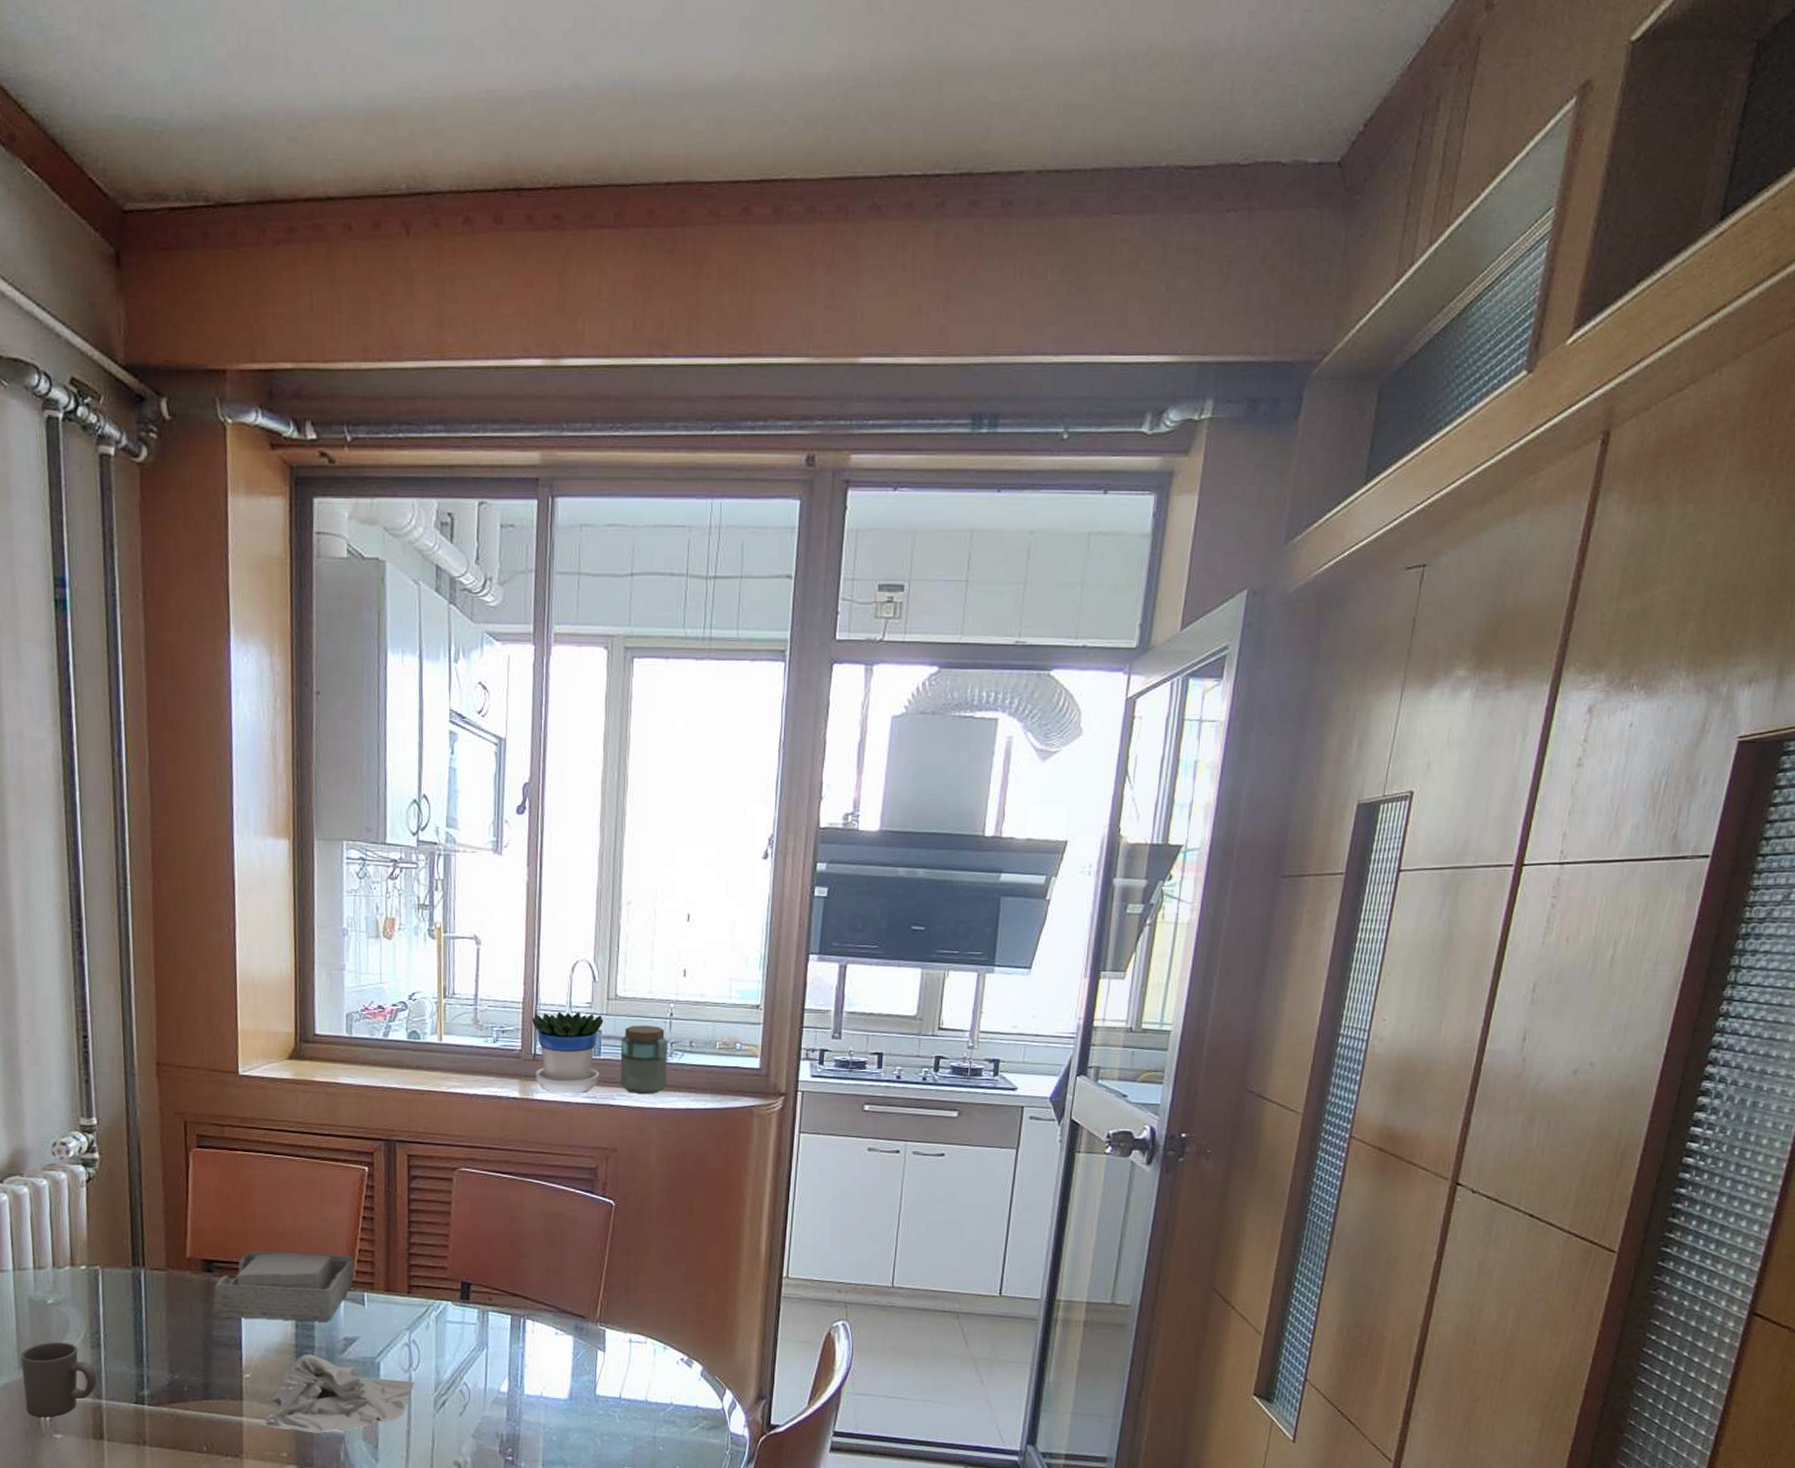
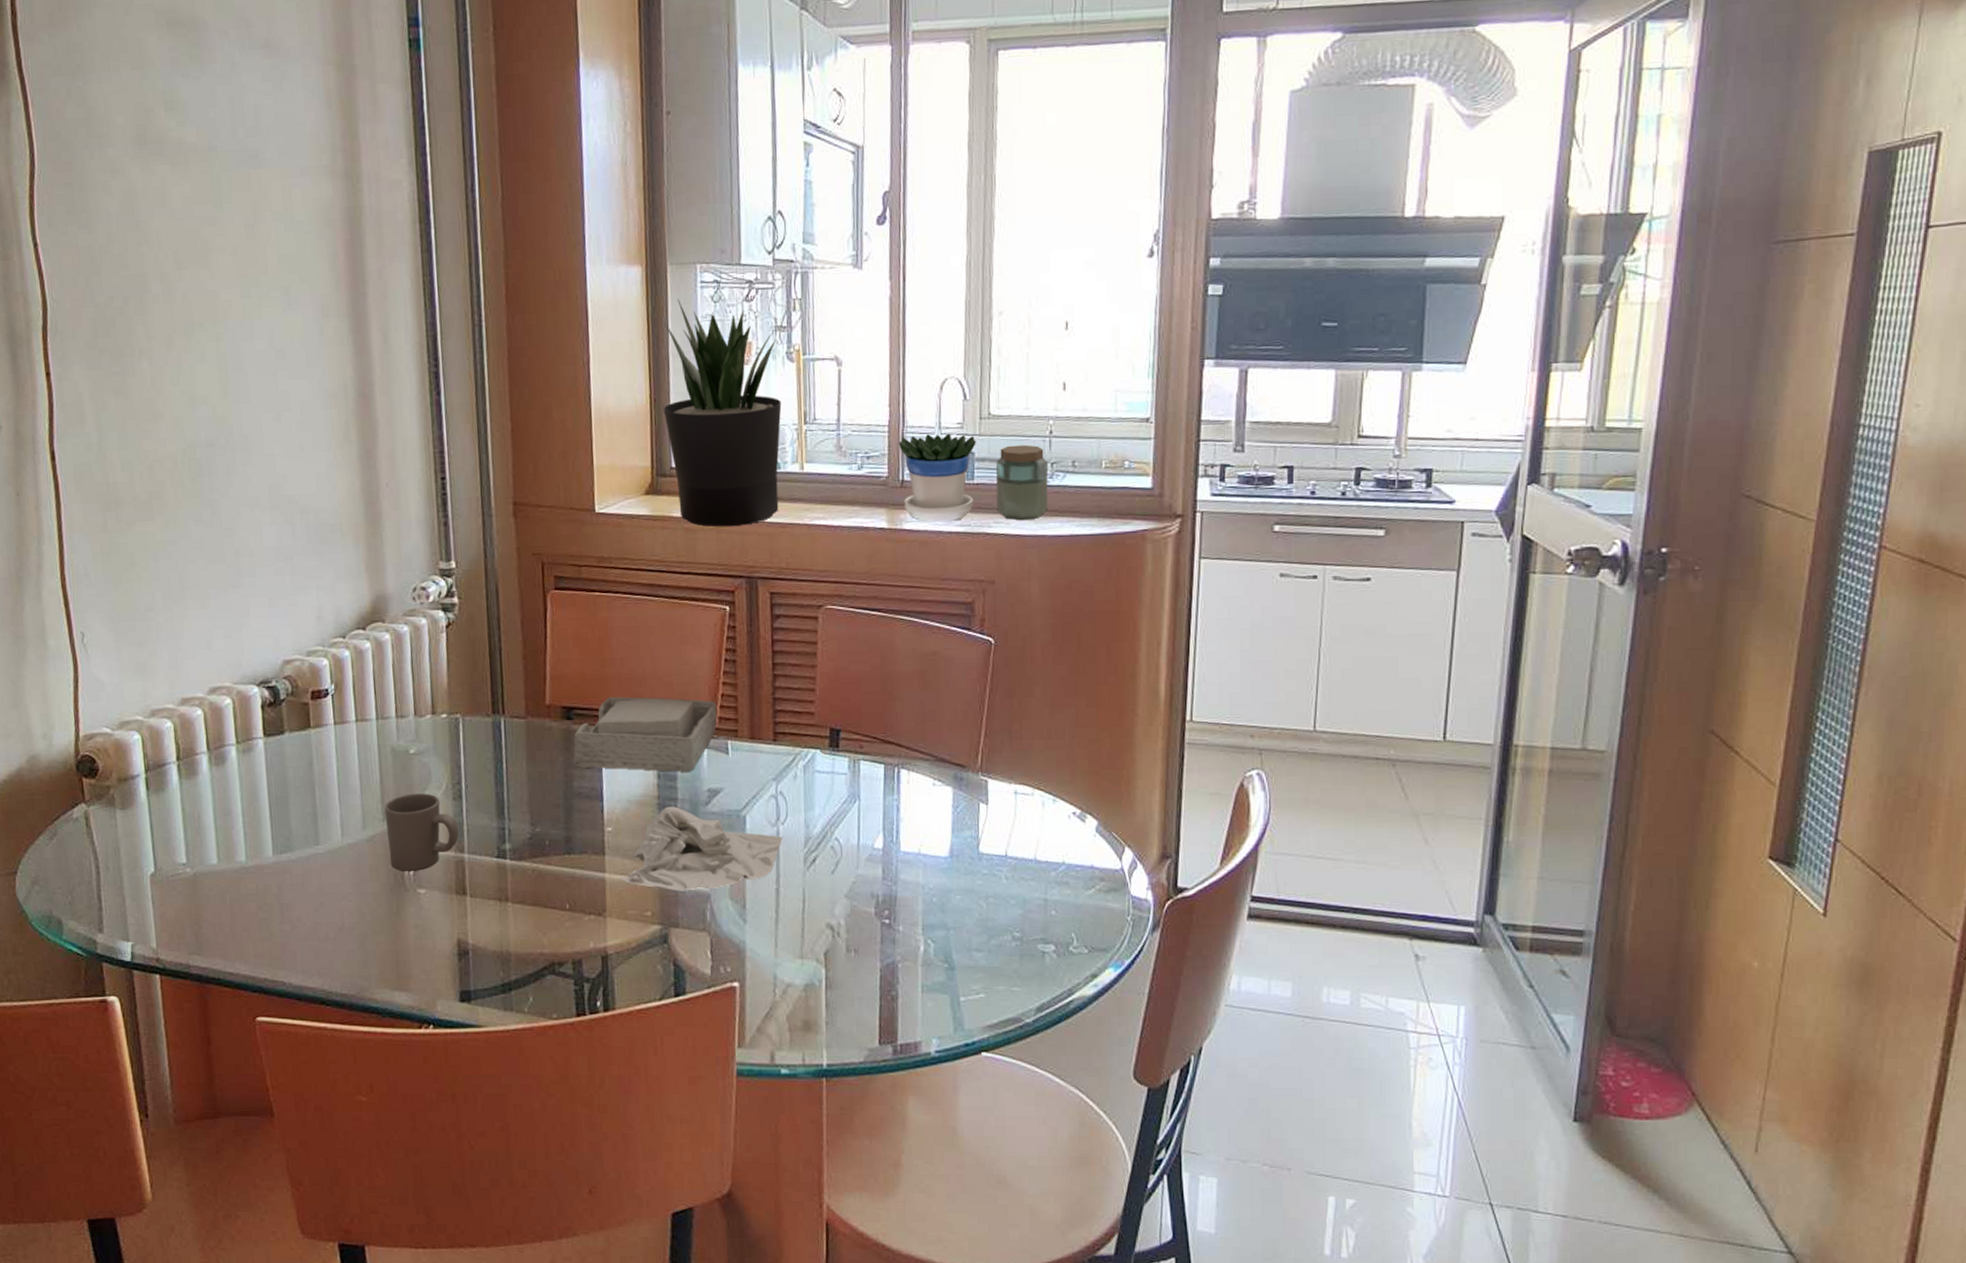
planter: none [307,873,422,1092] -> present [663,298,782,527]

